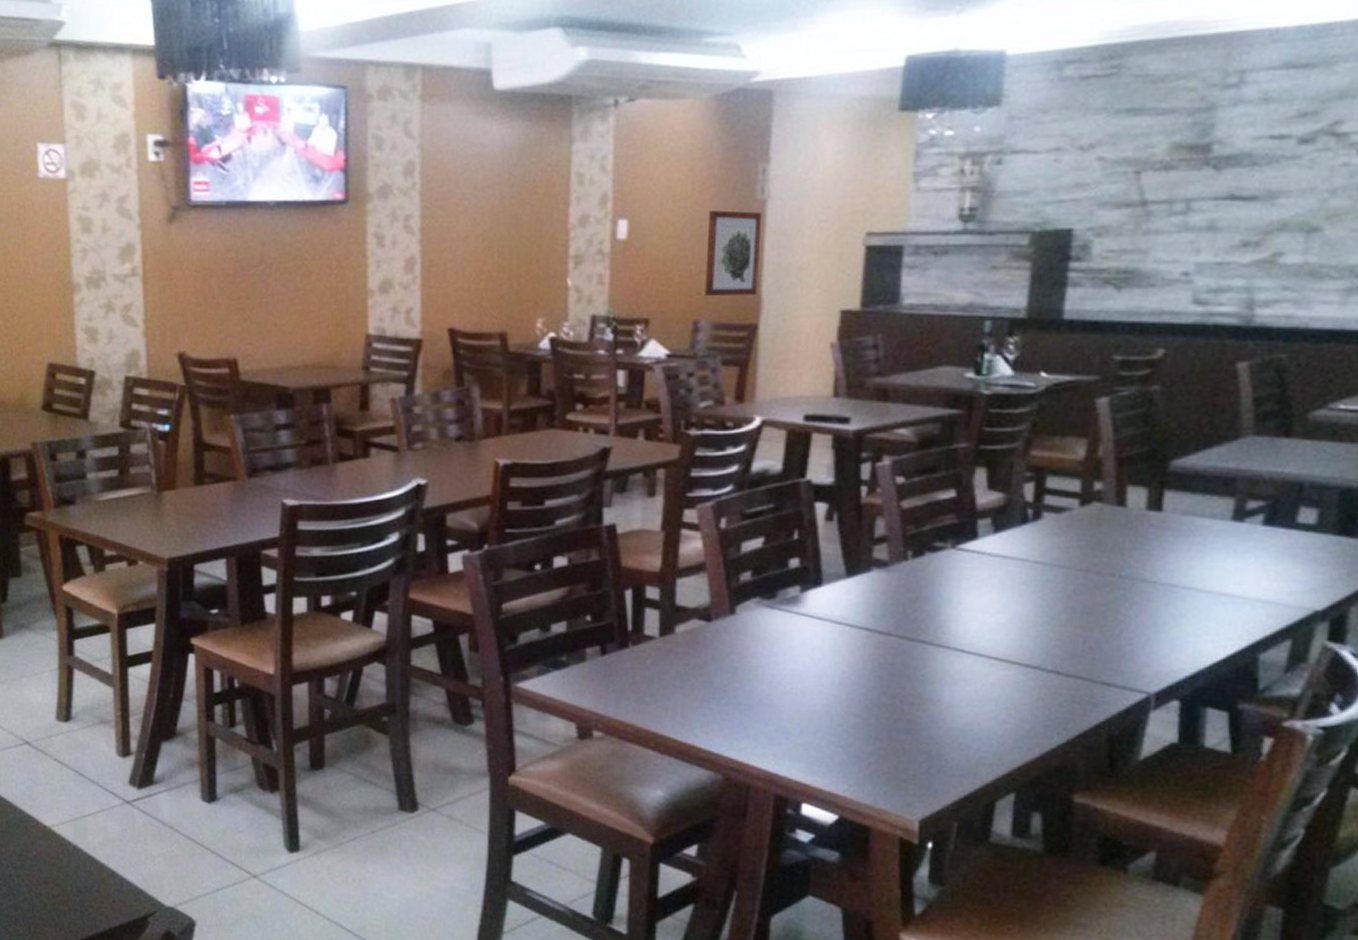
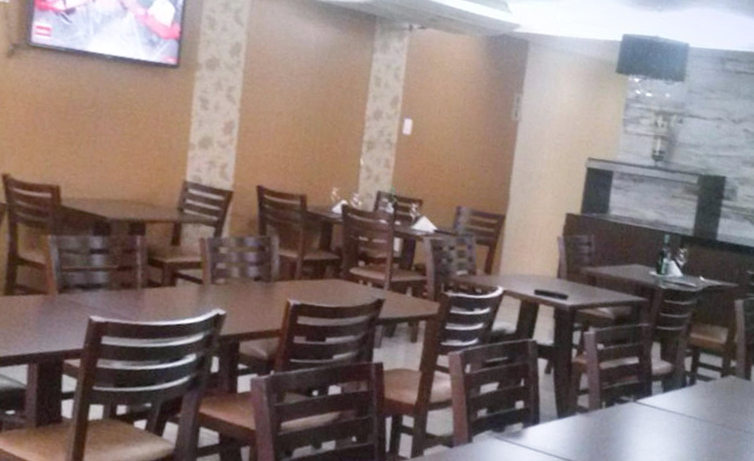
wall art: present [705,210,762,295] -> none [467,123,515,193]

